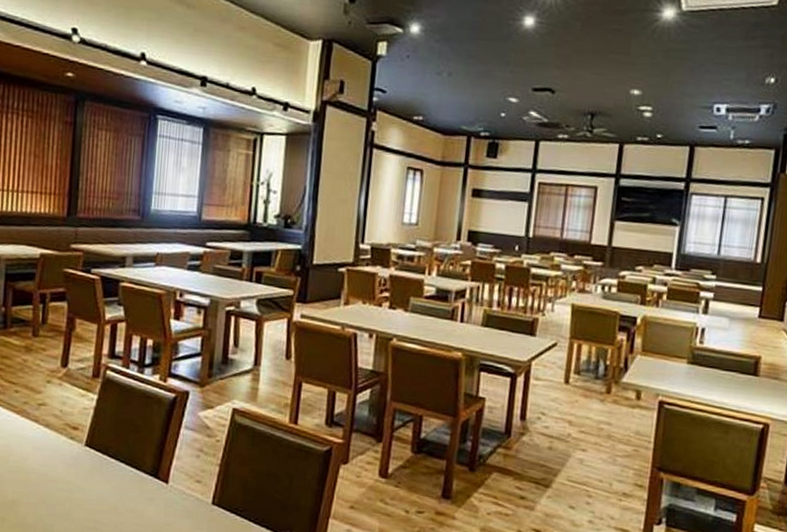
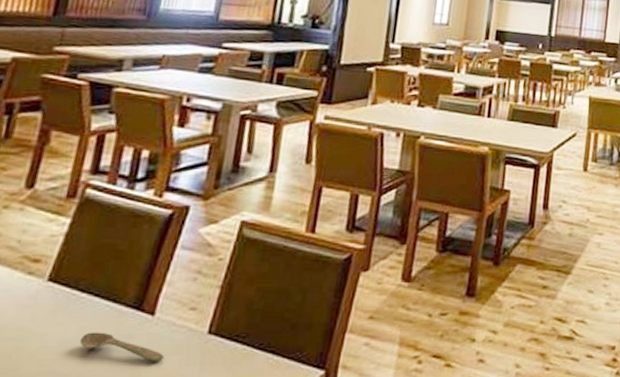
spoon: none [113,491,178,523] -> present [79,332,164,362]

